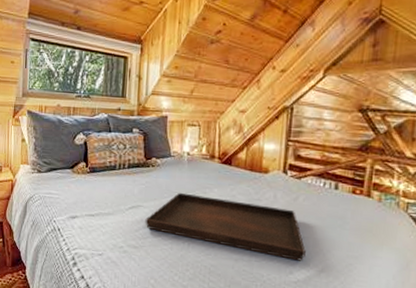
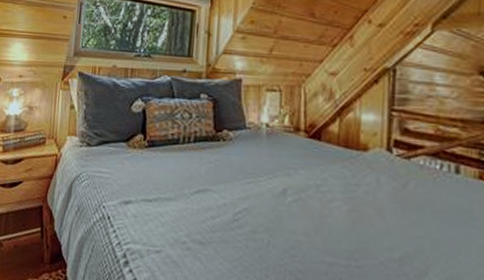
serving tray: present [145,192,306,261] -> none [214,173,422,269]

